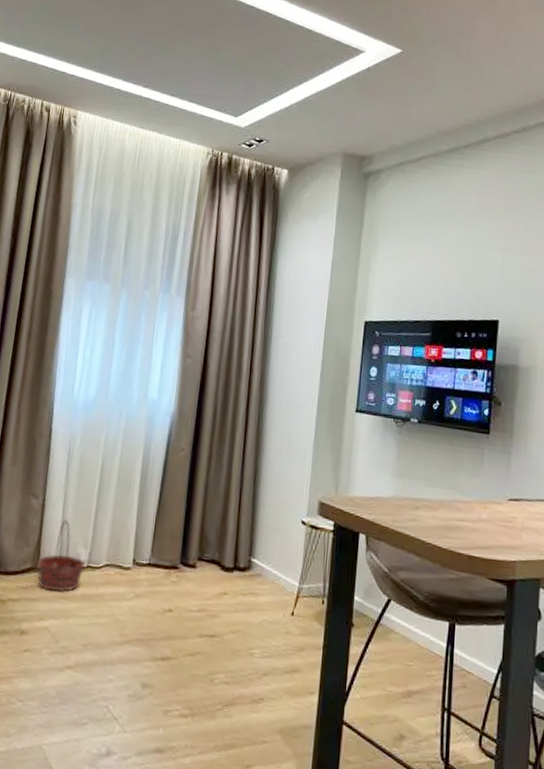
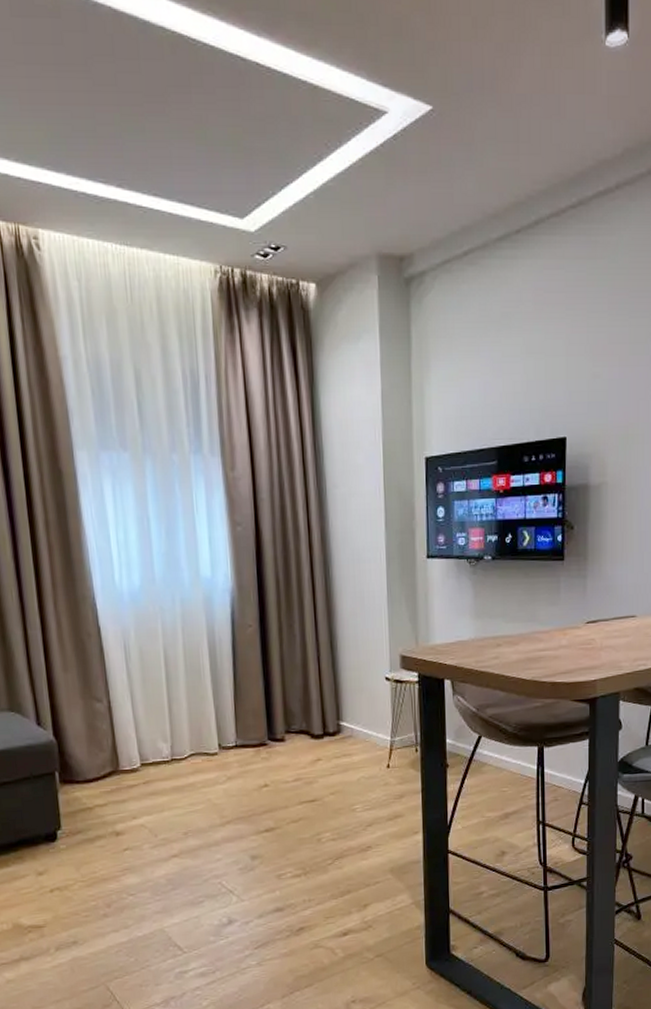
basket: present [36,520,85,592] -> none [116,718,169,790]

